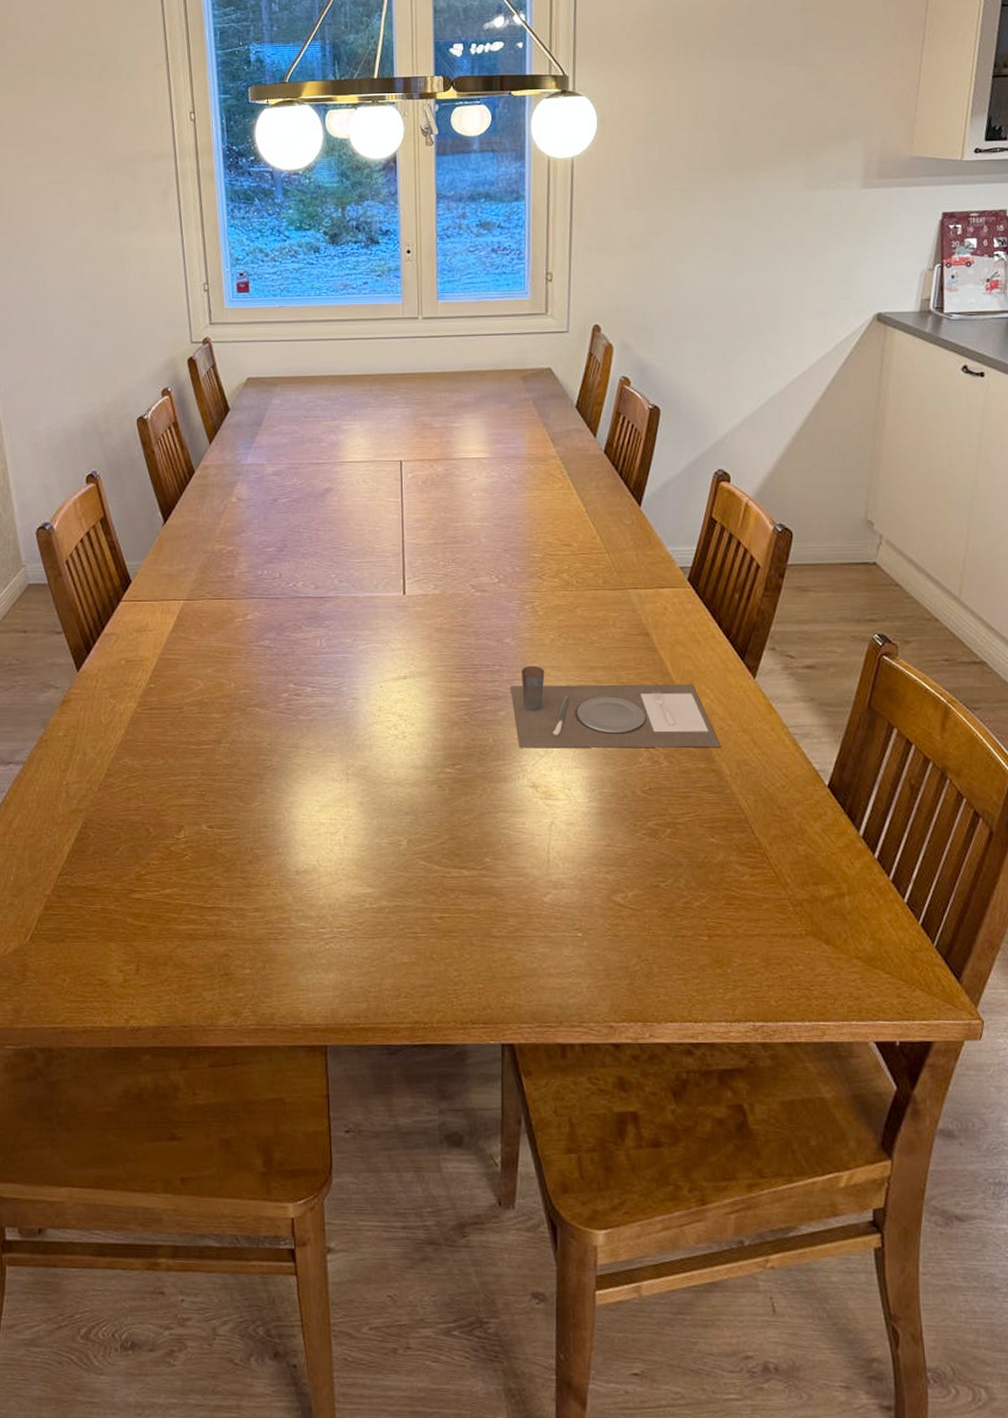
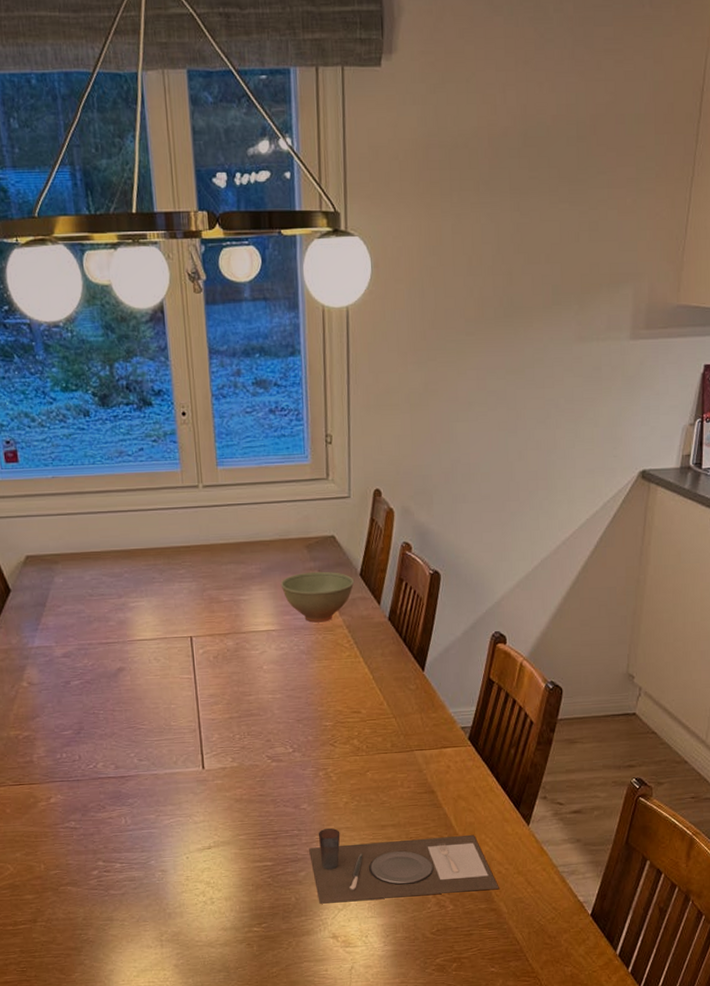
bowl: none [494,402,570,452] -> present [280,571,355,623]

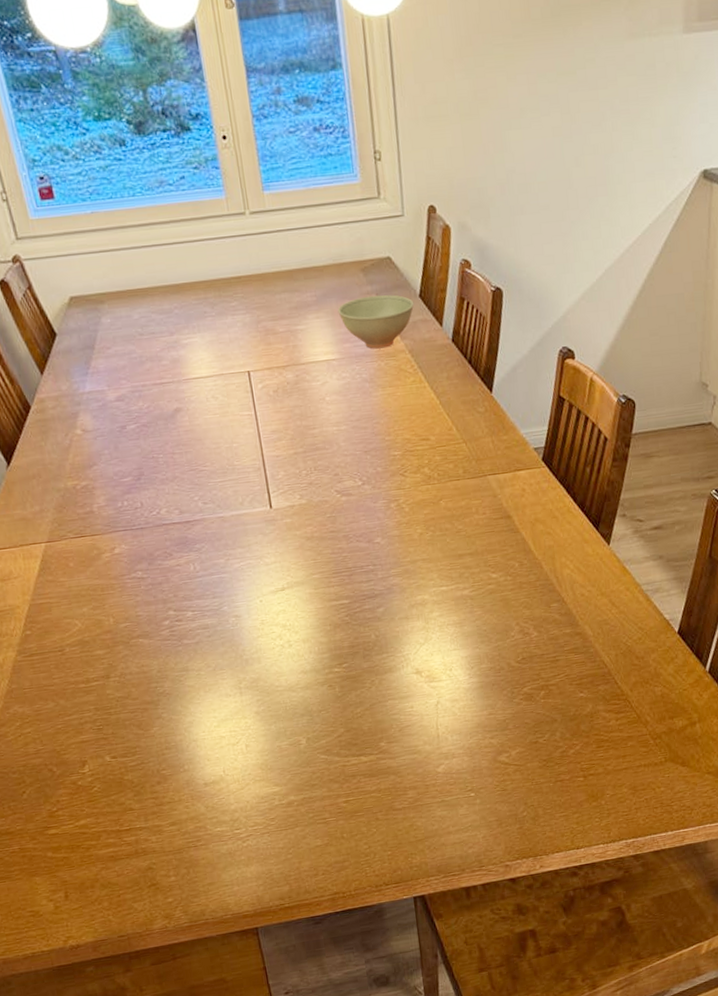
place setting: present [309,827,499,904] -> none [386,558,583,640]

